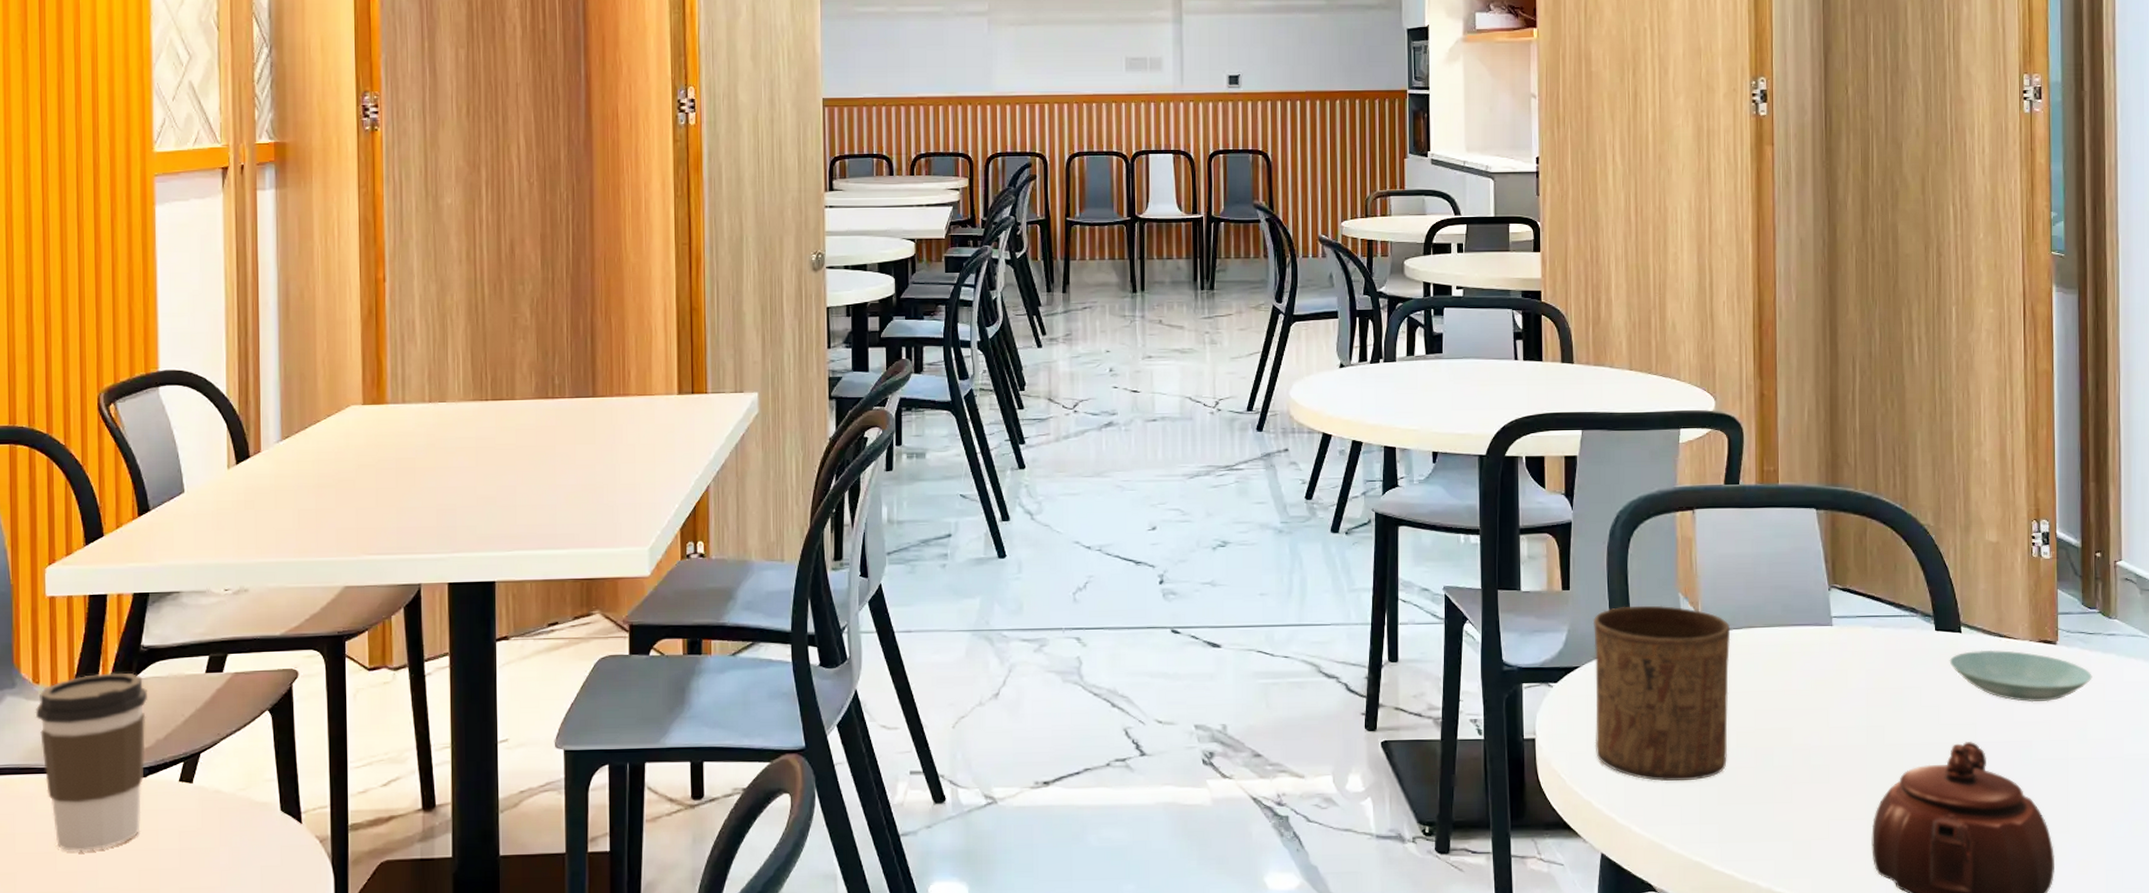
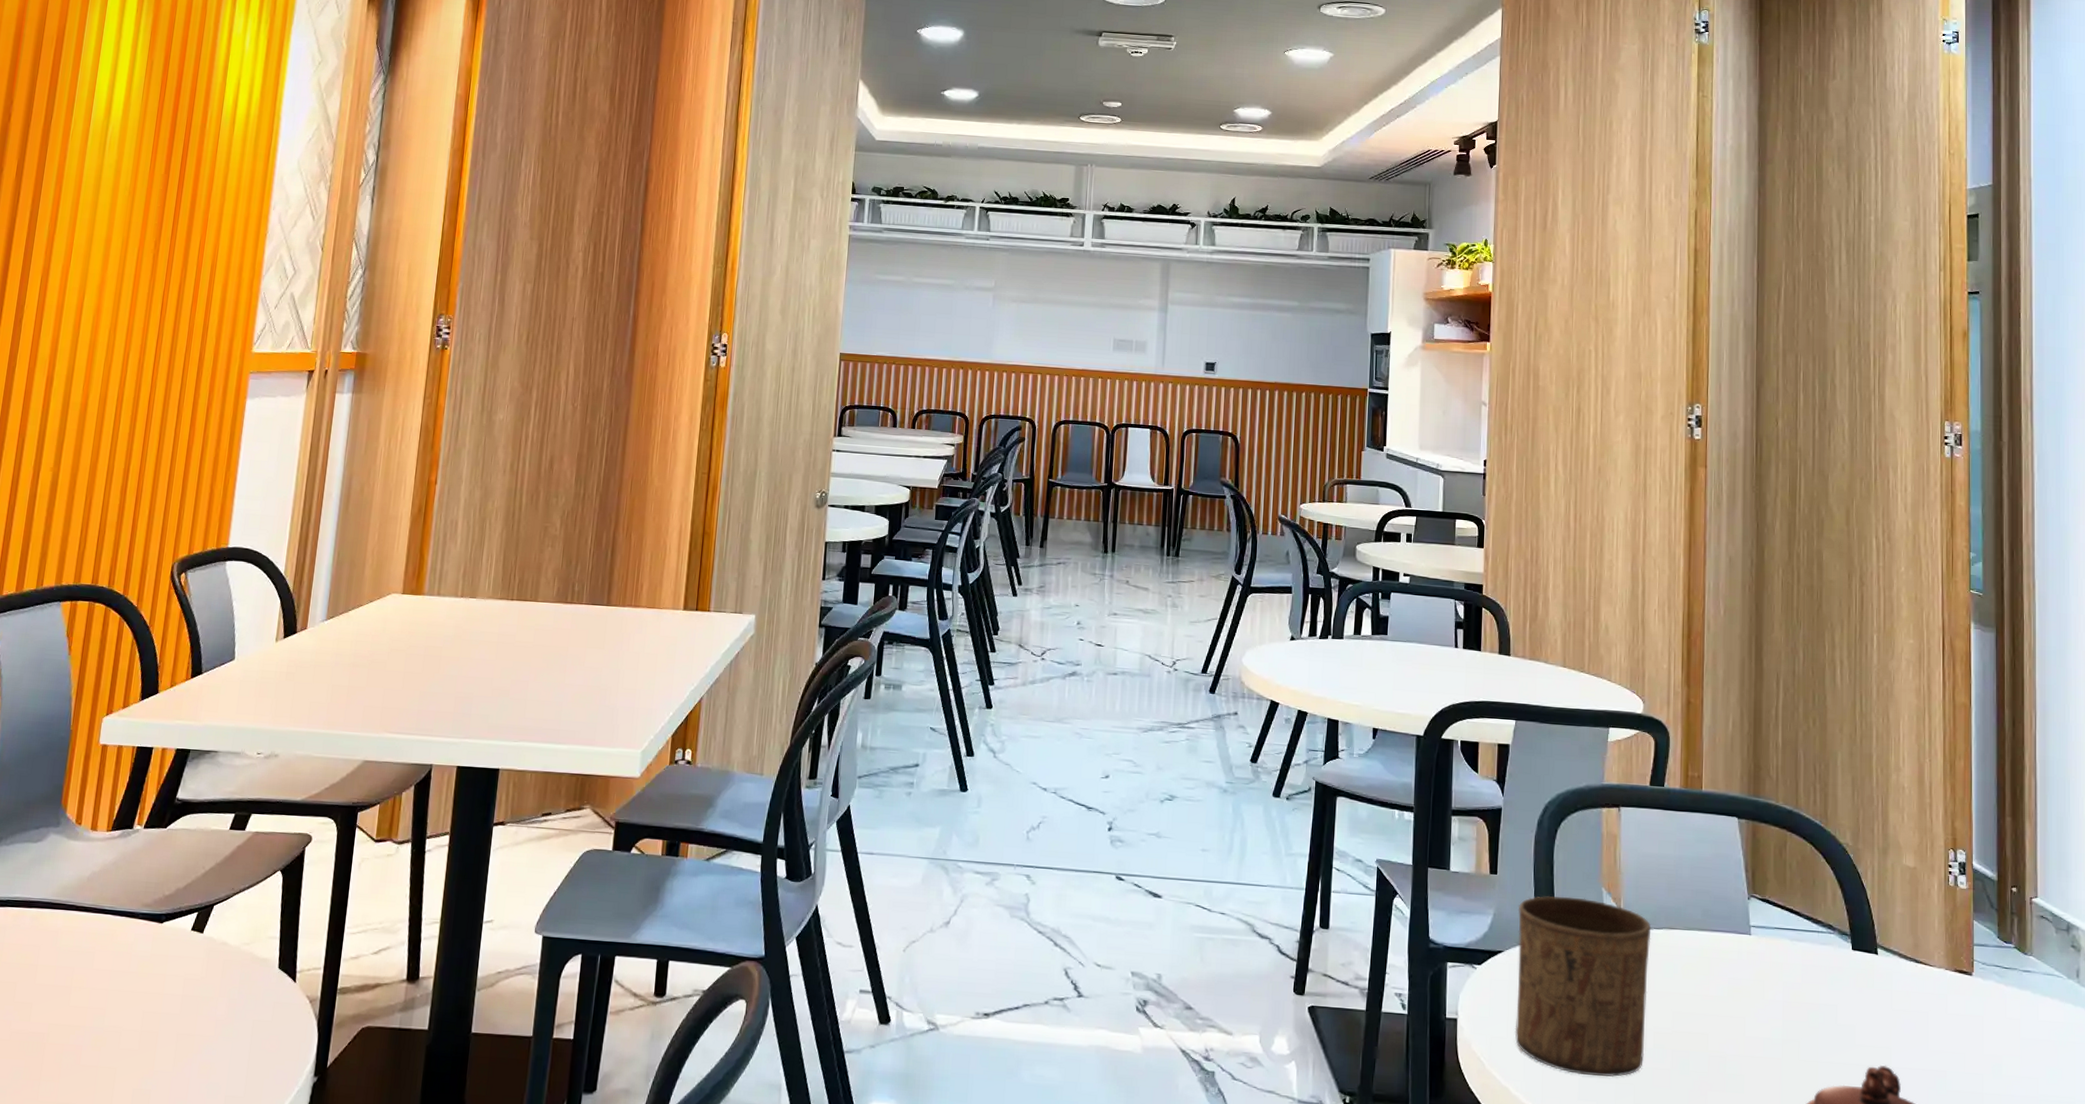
coffee cup: present [35,673,147,852] -> none [72,821,175,989]
saucer: present [1949,649,2092,703] -> none [1865,973,2008,1033]

